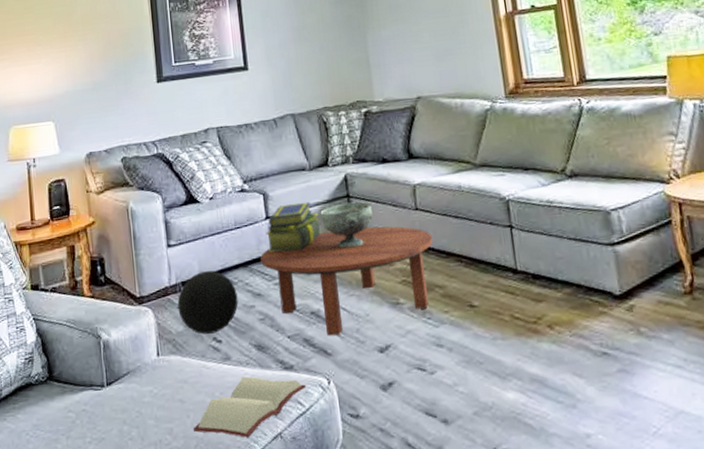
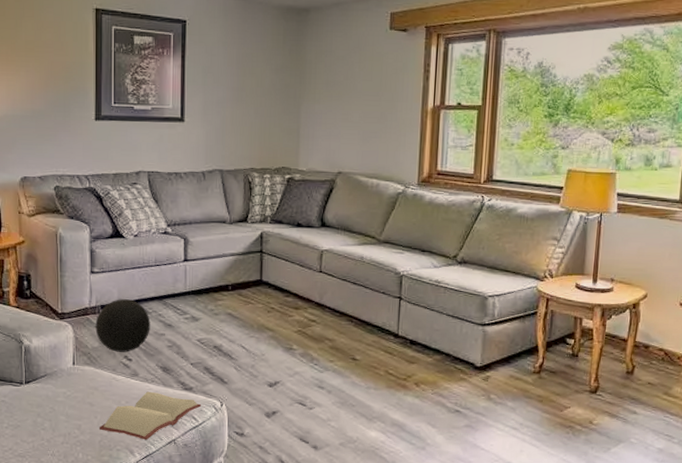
coffee table: present [260,226,433,337] -> none [175,280,330,368]
stack of books: present [266,201,320,253] -> none [182,251,233,293]
decorative bowl: present [320,202,373,248] -> none [234,257,281,297]

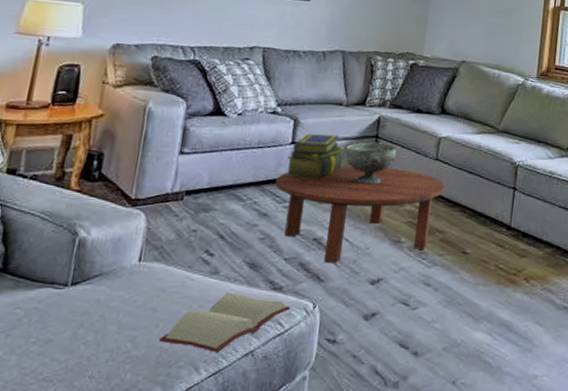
decorative ball: present [95,299,150,352] -> none [174,184,243,246]
coffee table: none [175,280,330,368] -> present [275,165,445,264]
stack of books: none [182,251,233,293] -> present [285,134,345,180]
decorative bowl: none [234,257,281,297] -> present [346,142,397,185]

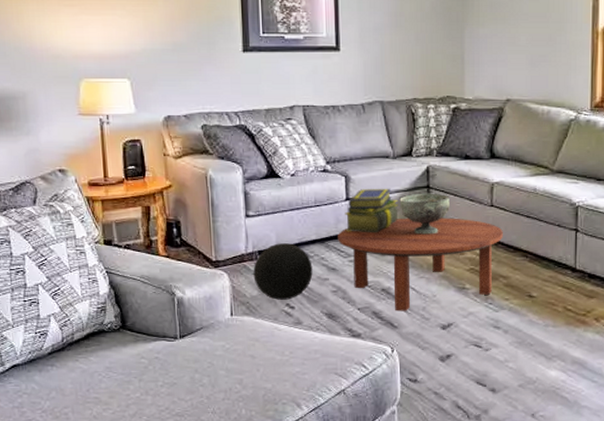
hardback book: present [158,292,291,353] -> none [262,340,371,392]
decorative ball: none [174,184,243,246] -> present [253,243,313,300]

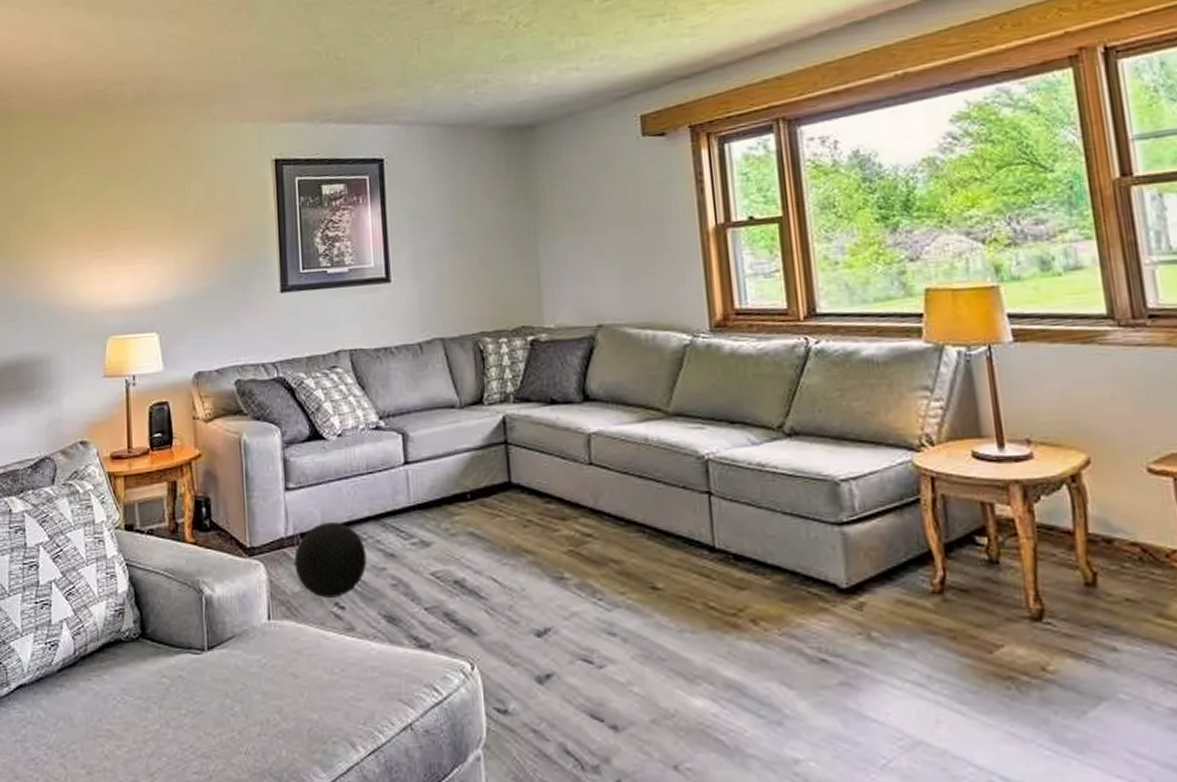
coffee table: present [338,218,503,311] -> none [396,482,609,612]
stack of books: present [345,188,398,233] -> none [403,446,470,506]
decorative bowl: present [400,193,450,235] -> none [471,450,535,506]

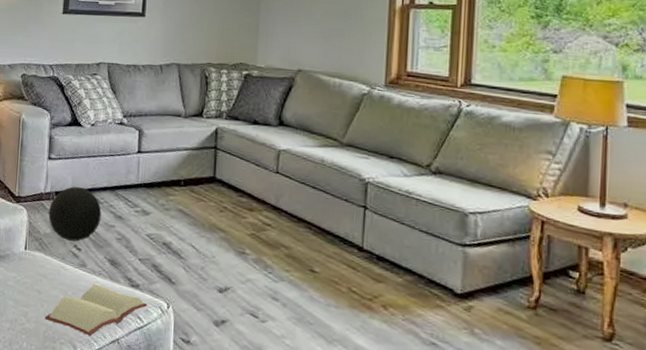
hardback book: none [306,652,445,727] -> present [44,284,148,337]

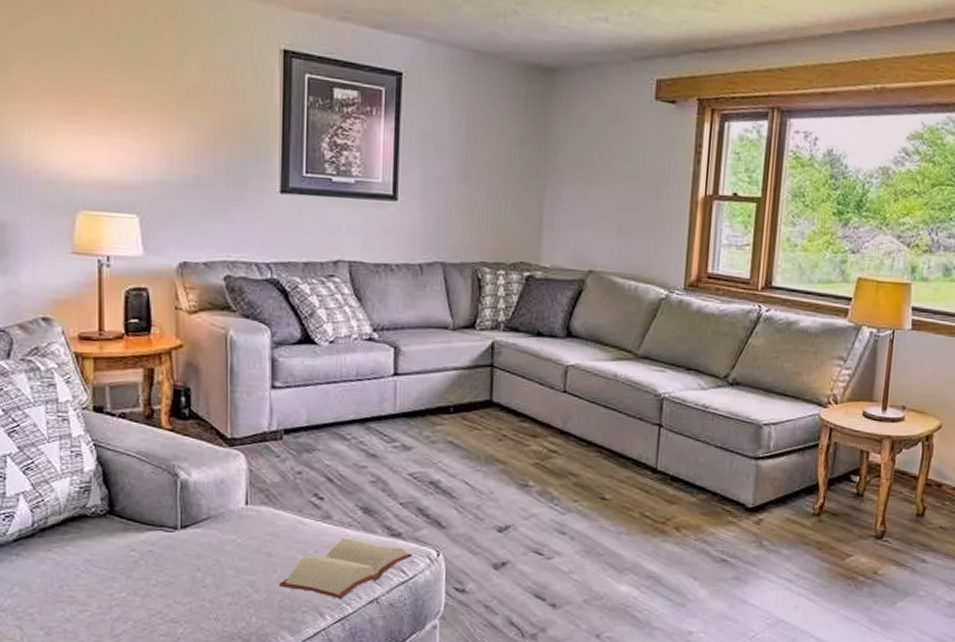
decorative ball: present [48,186,102,242] -> none [276,421,349,489]

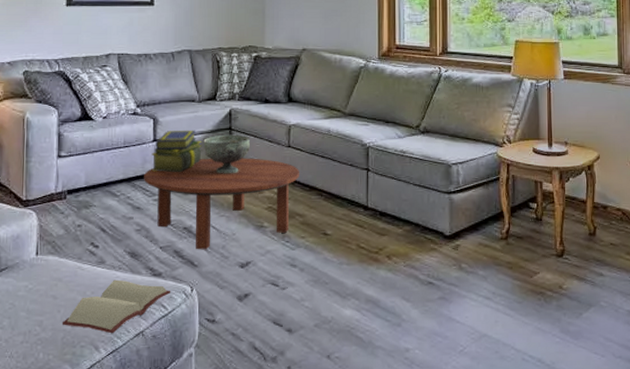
coffee table: none [381,400,576,509] -> present [144,158,299,250]
stack of books: none [390,363,456,416] -> present [151,130,202,173]
decorative bowl: none [457,372,516,421] -> present [203,134,250,174]

